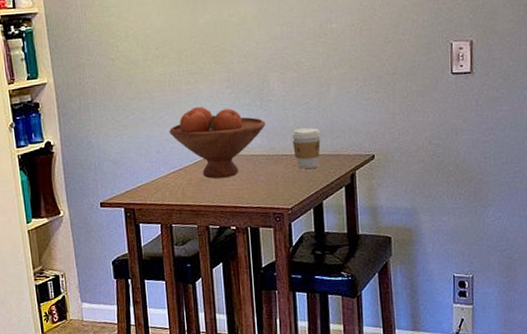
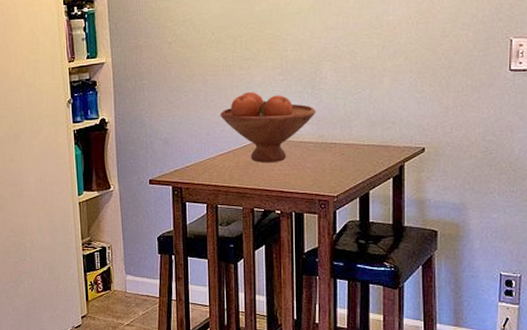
coffee cup: present [292,128,321,169] -> none [342,118,371,158]

